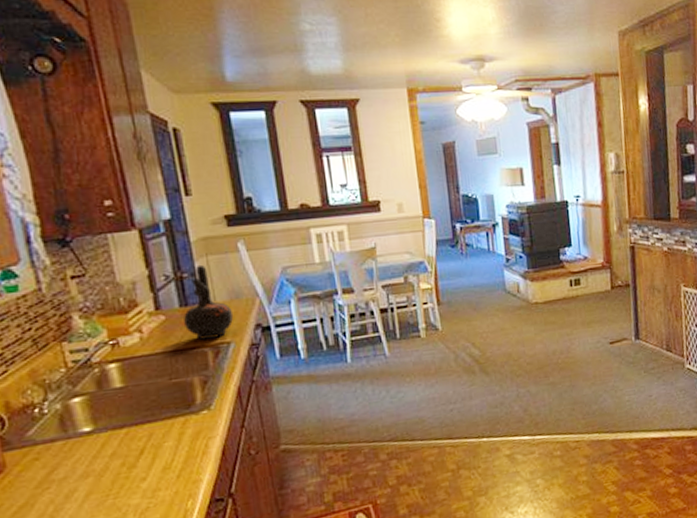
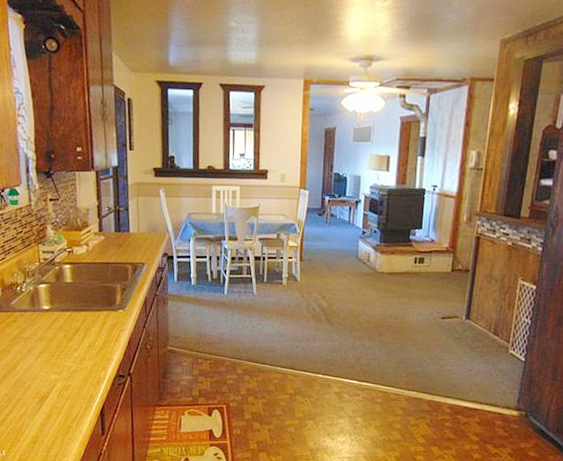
ceramic jug: present [184,264,234,340] -> none [116,202,150,259]

